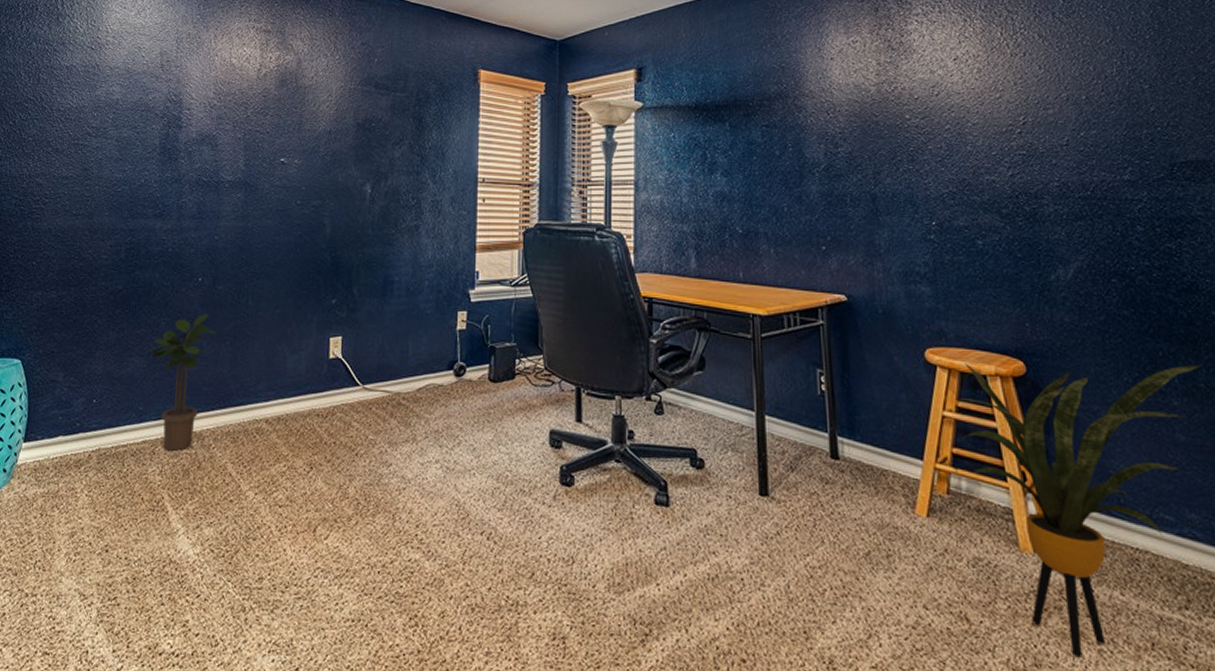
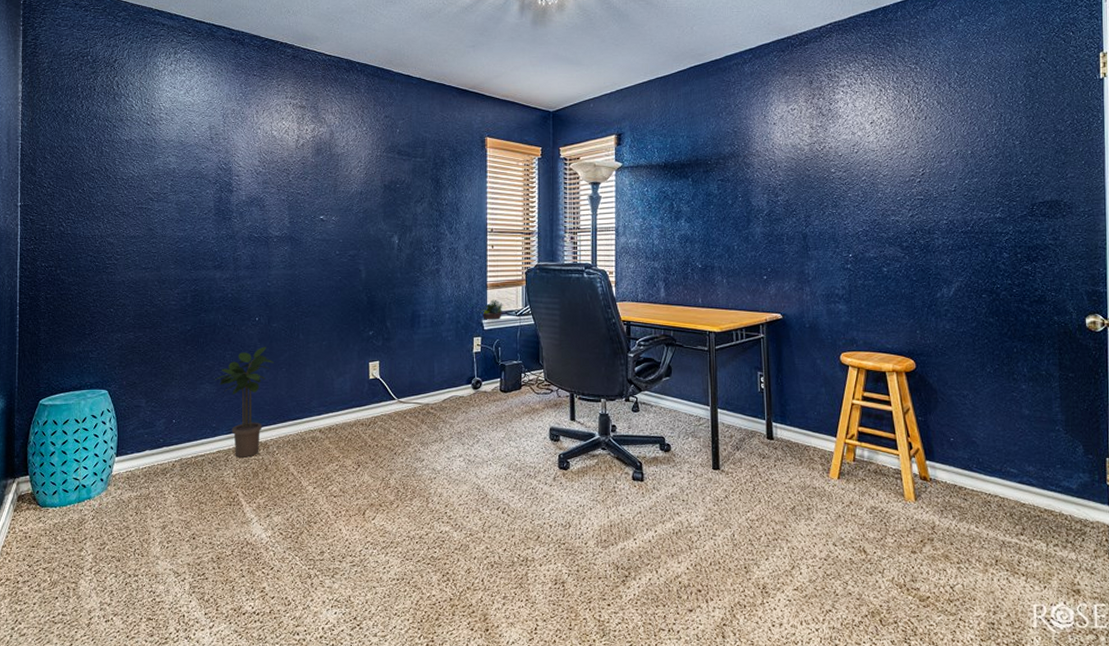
succulent planter: none [467,265,495,291] -> present [480,299,503,320]
house plant: present [958,363,1201,658] -> none [864,358,1044,574]

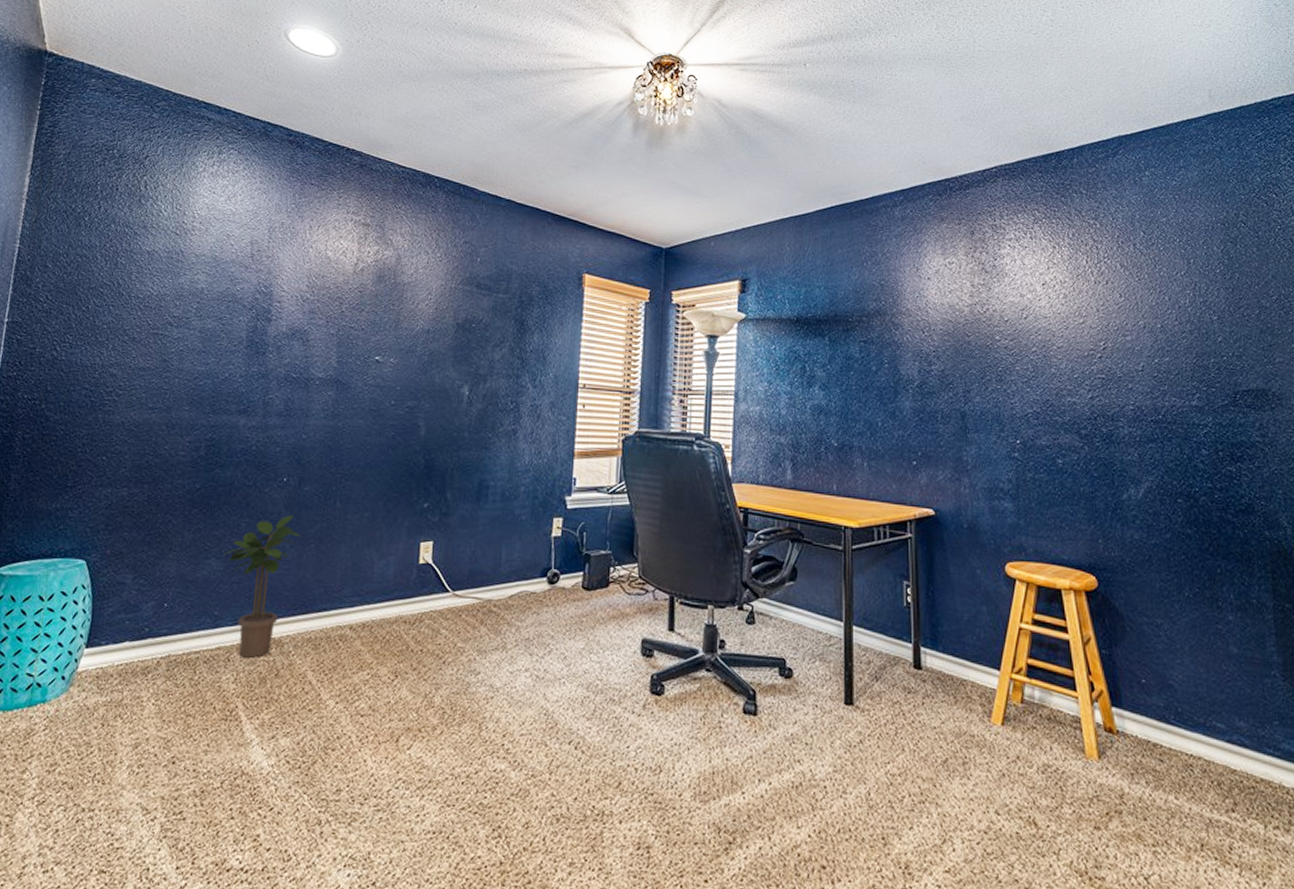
succulent planter: present [480,299,503,320] -> none [564,471,593,498]

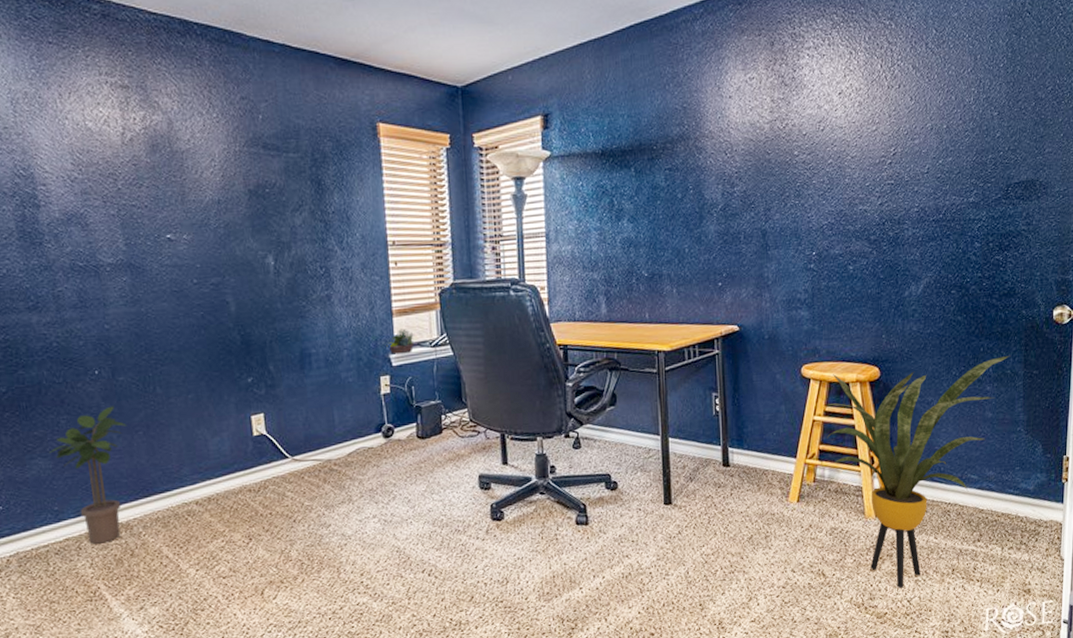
succulent planter: none [564,471,593,498] -> present [386,328,415,355]
house plant: none [1034,577,1254,859] -> present [826,356,1010,588]

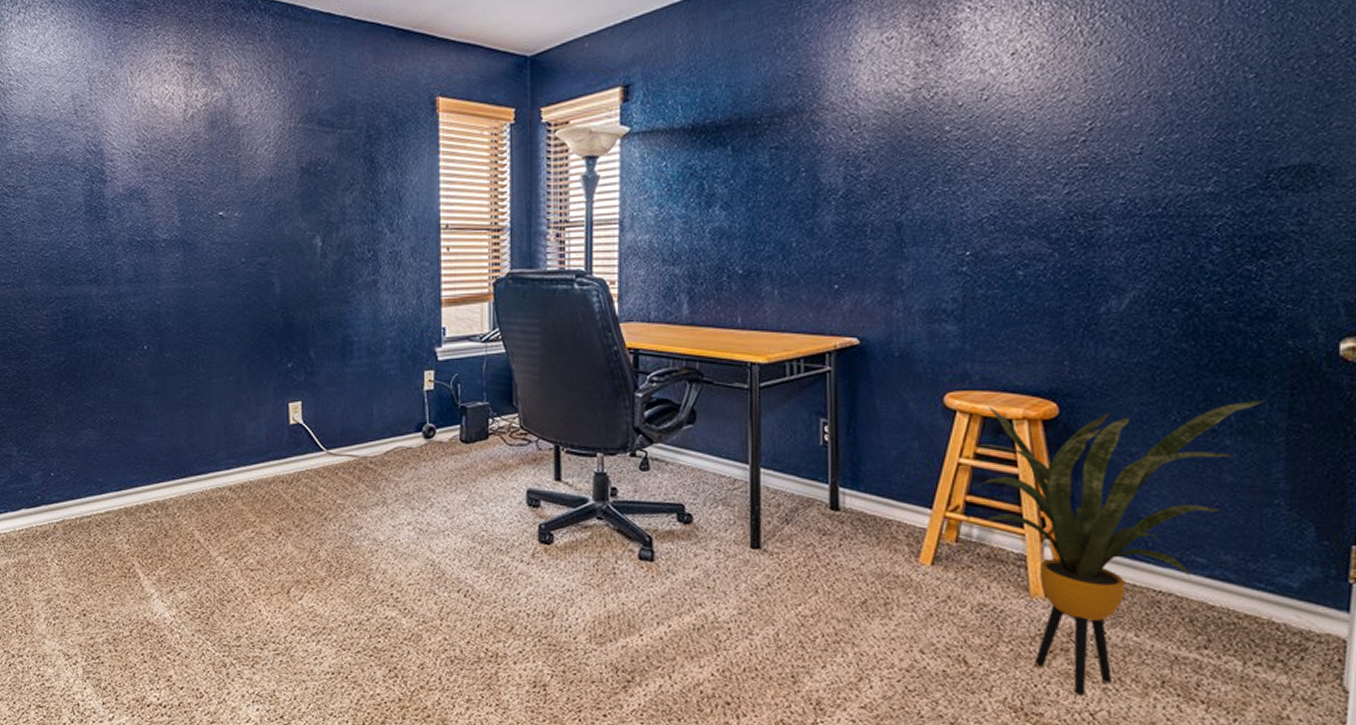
potted plant: present [49,406,127,544] -> none [98,382,170,520]
succulent planter: present [386,328,415,355] -> none [433,320,464,348]

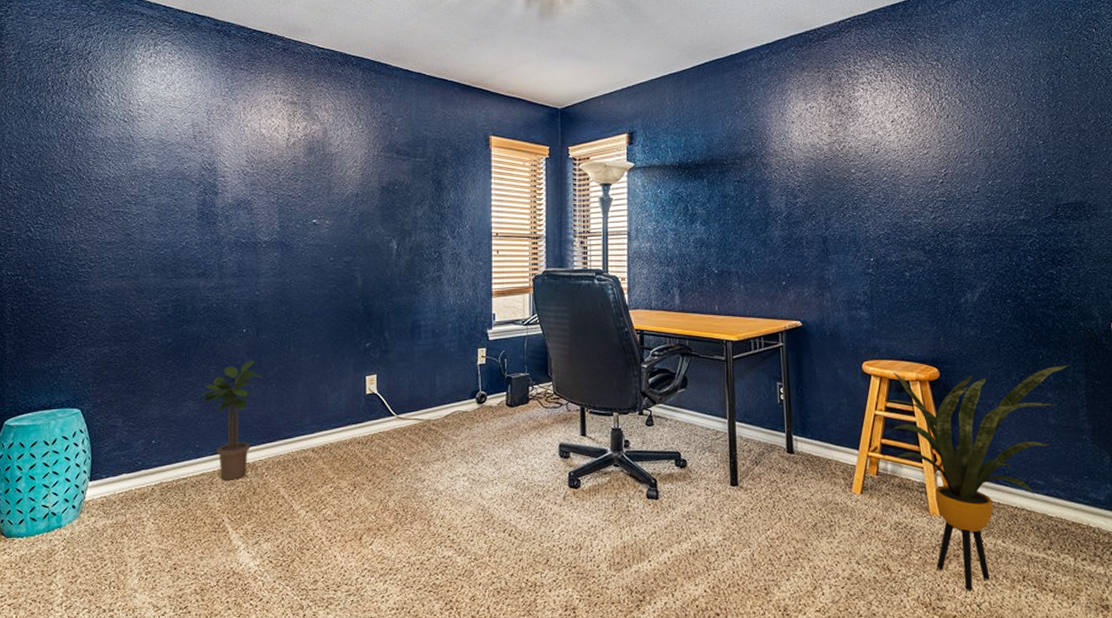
potted plant: none [98,382,170,520] -> present [199,360,264,480]

